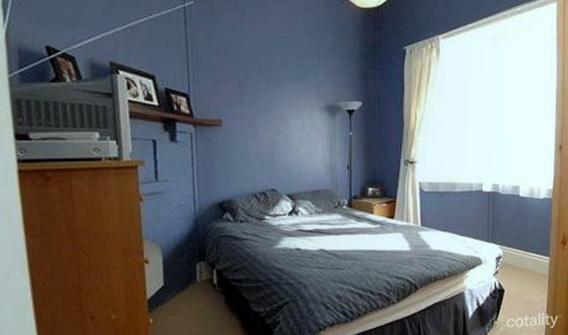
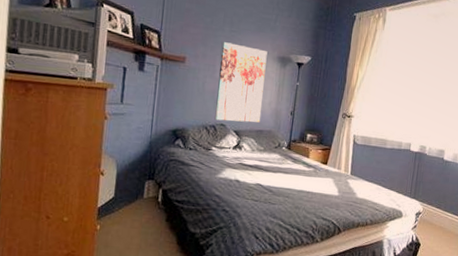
wall art: none [260,97,315,186] -> present [214,42,268,123]

